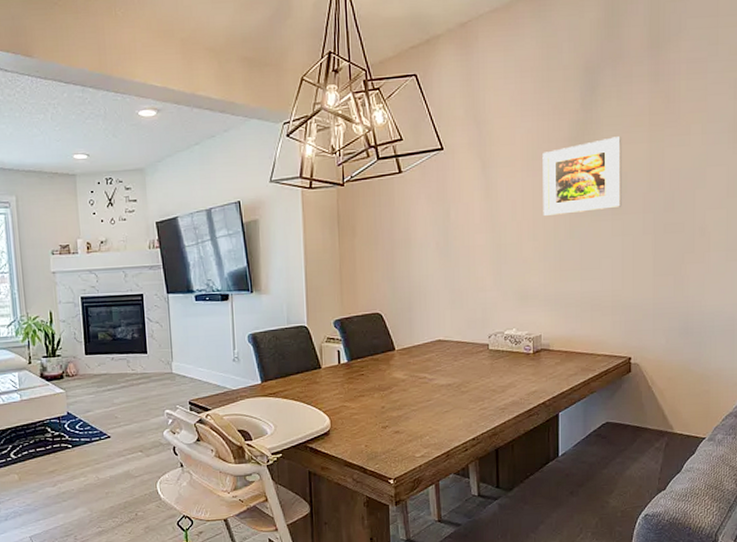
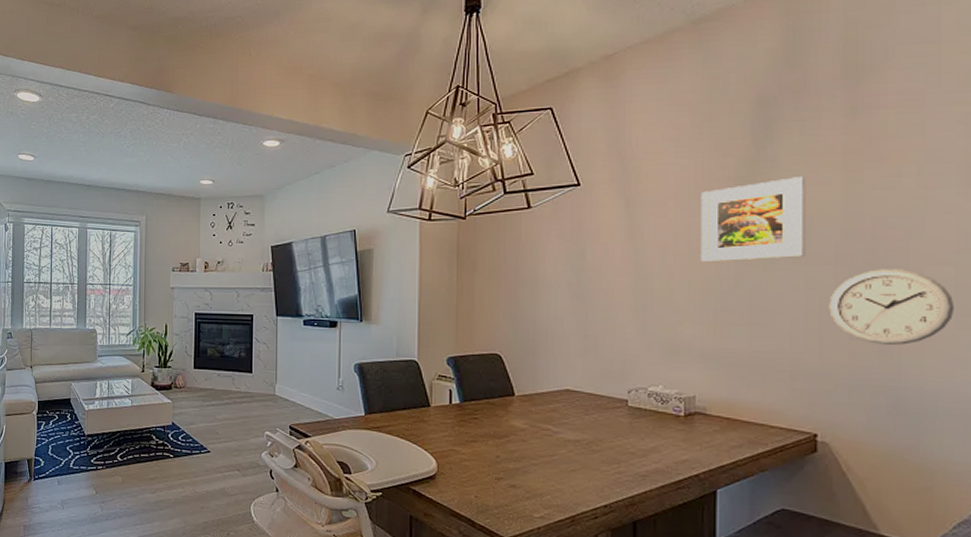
wall clock: none [639,214,726,278] -> present [828,269,955,345]

